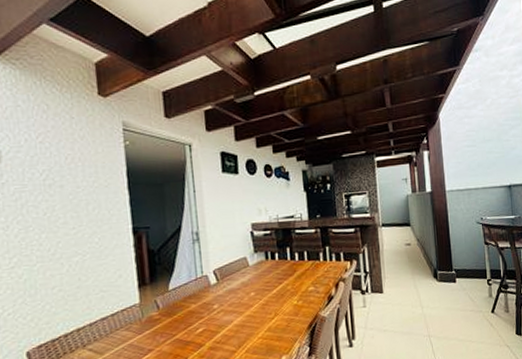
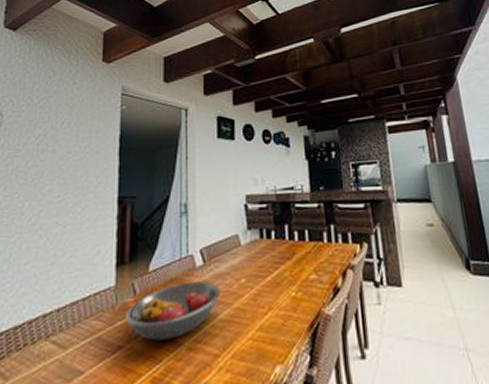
fruit bowl: none [152,295,234,344] -> present [125,280,221,341]

